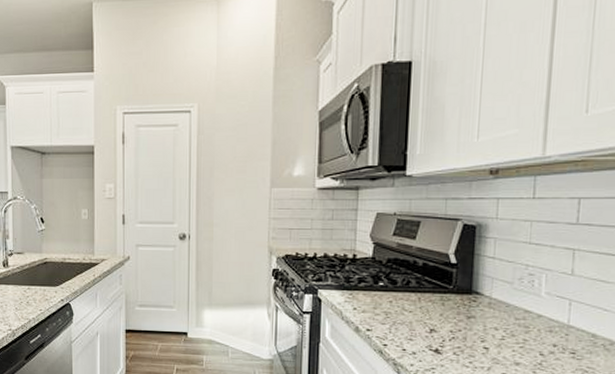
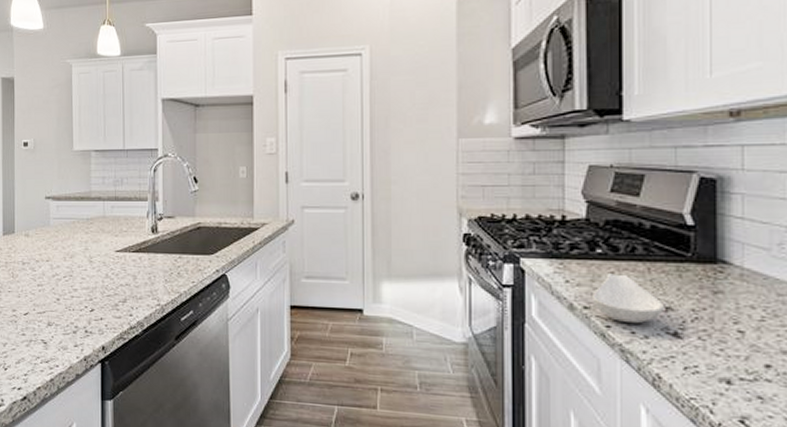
spoon rest: none [374,302,430,343] -> present [593,273,665,324]

